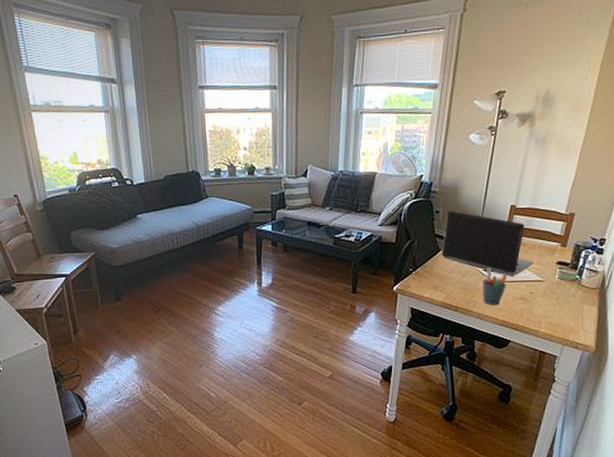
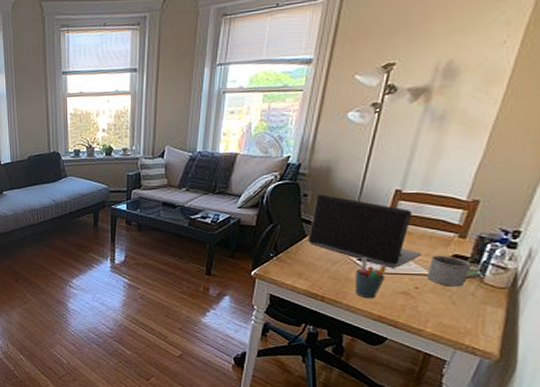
mug: none [539,263,581,290] -> present [427,255,484,287]

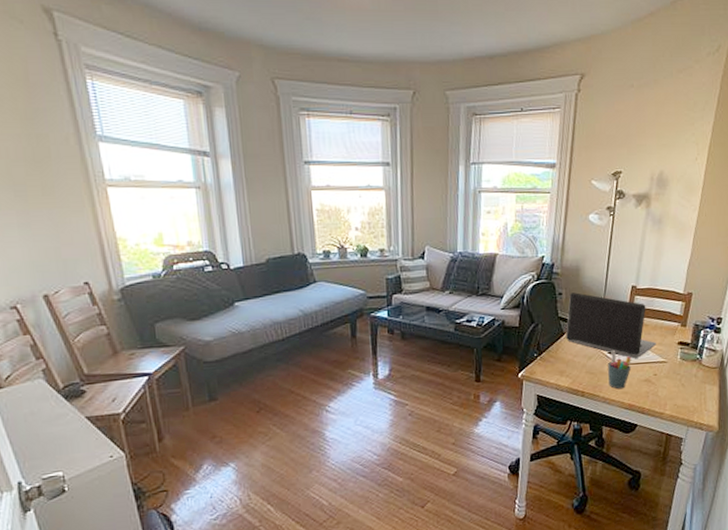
mug: present [427,255,484,287] -> none [662,343,701,371]

